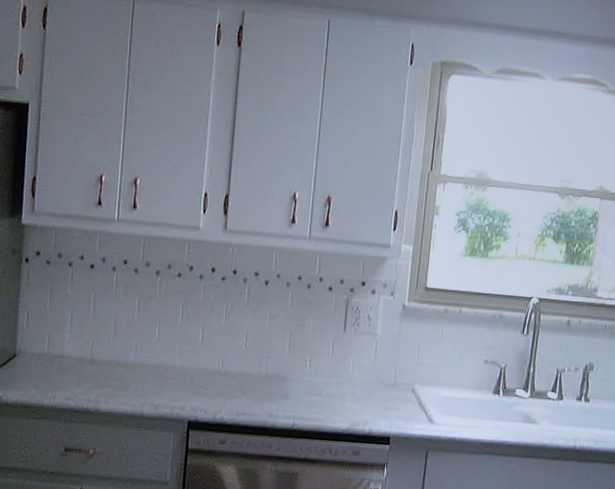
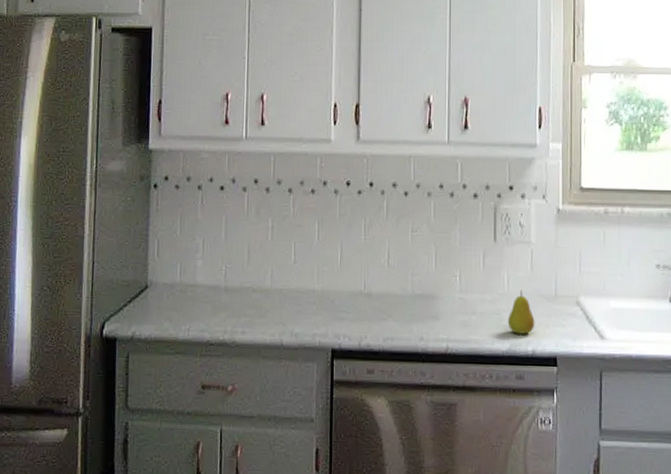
fruit: none [349,376,374,416] -> present [507,290,535,334]

